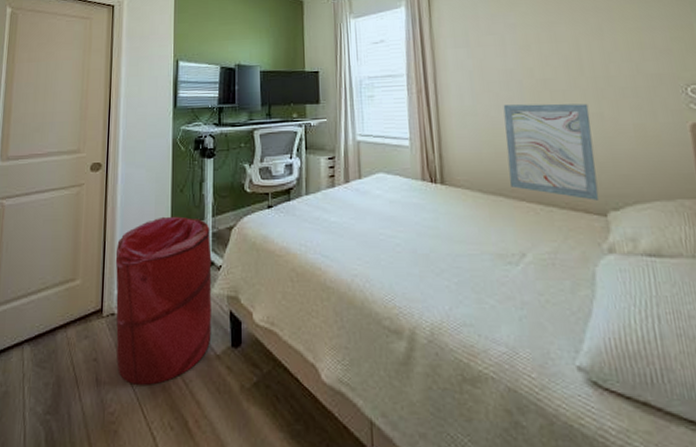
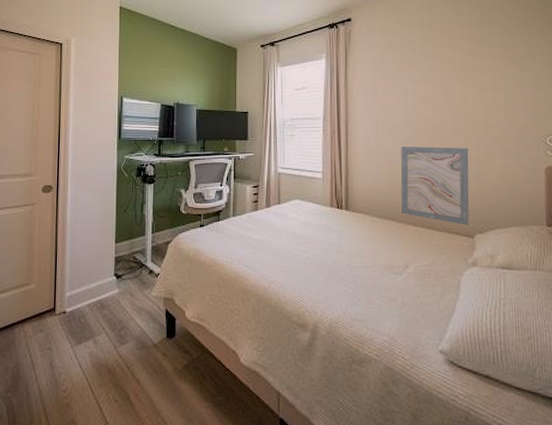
laundry hamper: present [115,216,212,385] -> none [66,232,151,368]

